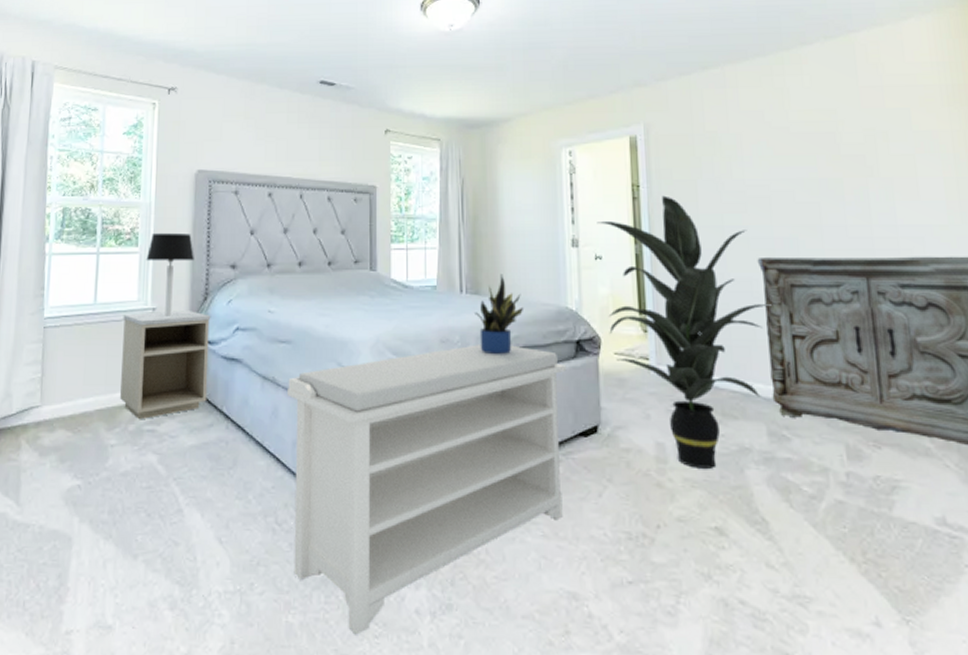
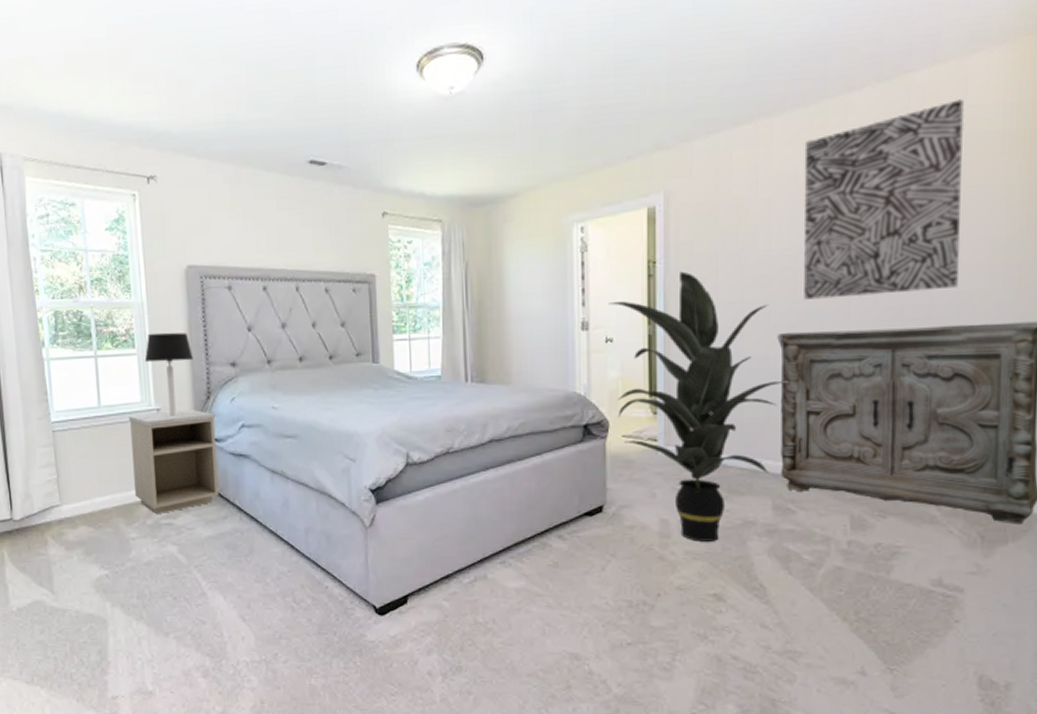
bench: present [288,345,567,635] -> none [296,431,573,694]
potted plant: present [475,274,524,354] -> none [480,361,531,441]
wall art: none [767,57,921,227] -> present [804,99,965,300]

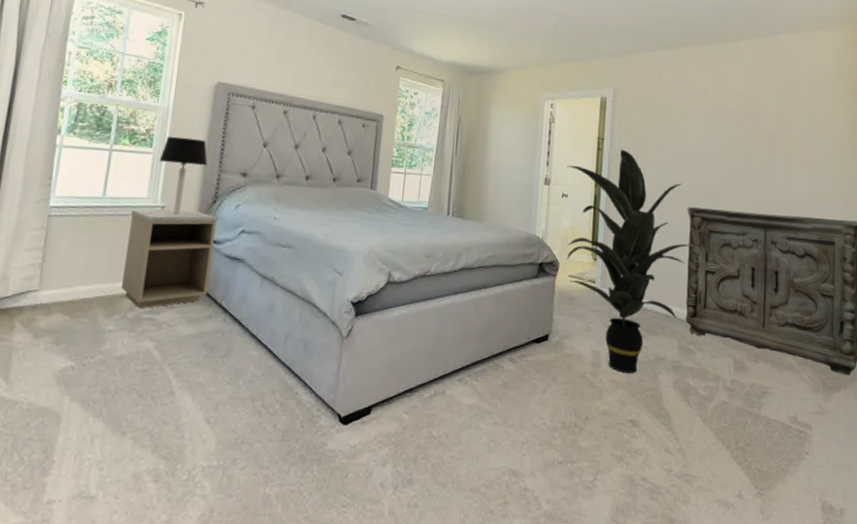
wall art: present [804,99,965,300] -> none [707,58,812,189]

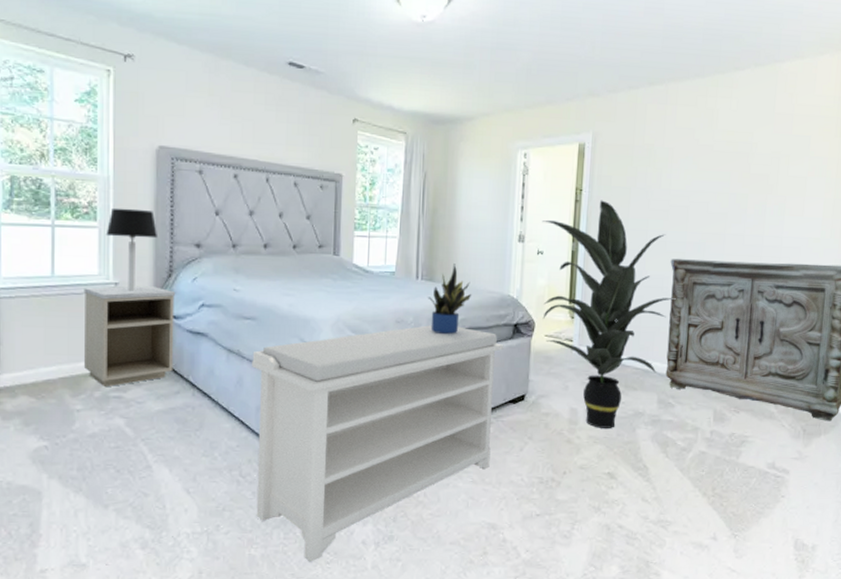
bench: none [275,260,529,505] -> present [252,325,504,562]
potted plant: none [458,202,500,270] -> present [428,264,472,334]

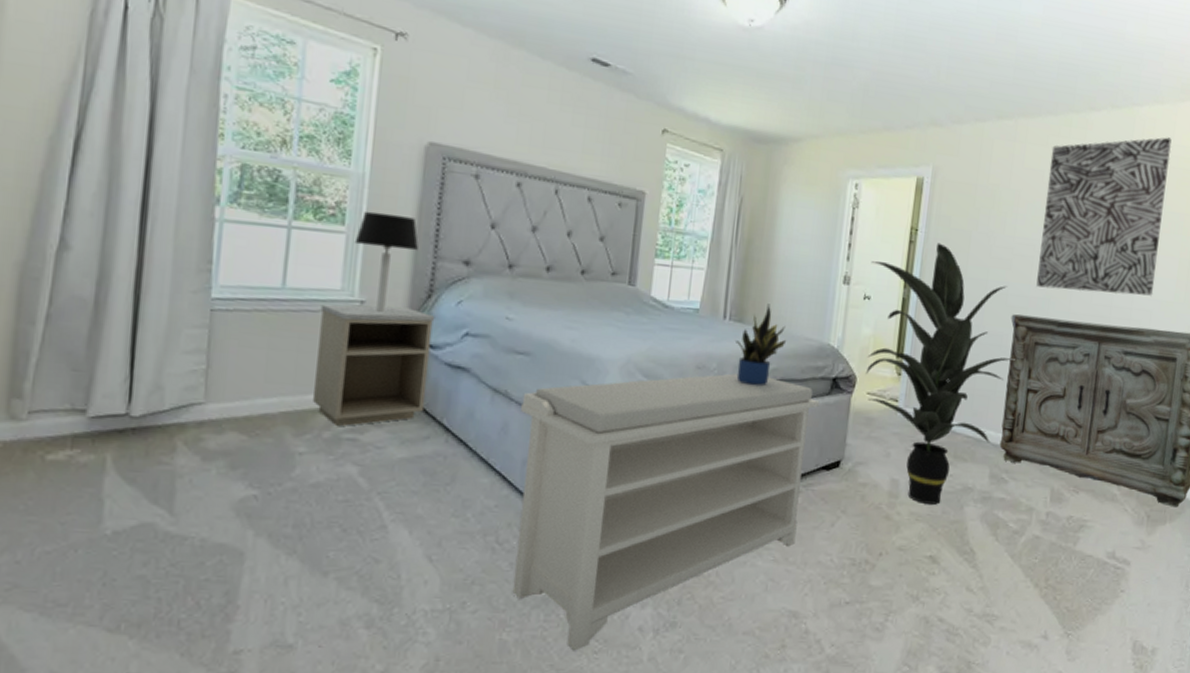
wall art: none [692,89,813,235] -> present [1036,137,1172,296]

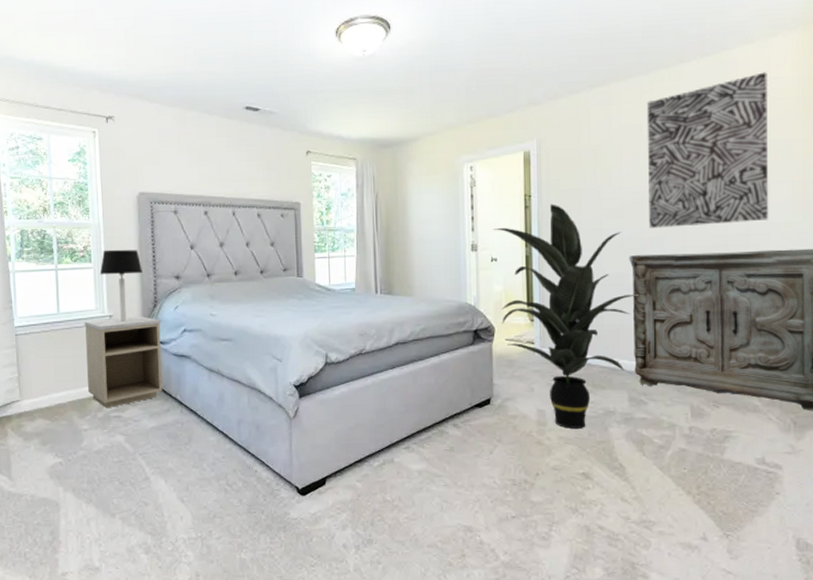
bench: present [512,373,820,651] -> none [231,336,466,565]
potted plant: present [736,304,787,386] -> none [388,276,431,344]

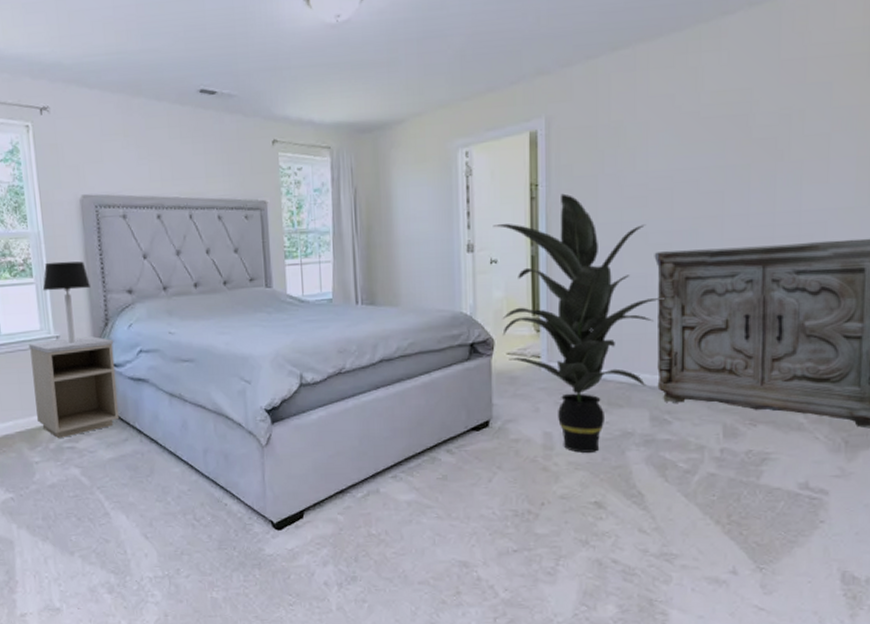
wall art: present [646,72,769,228] -> none [679,22,833,219]

